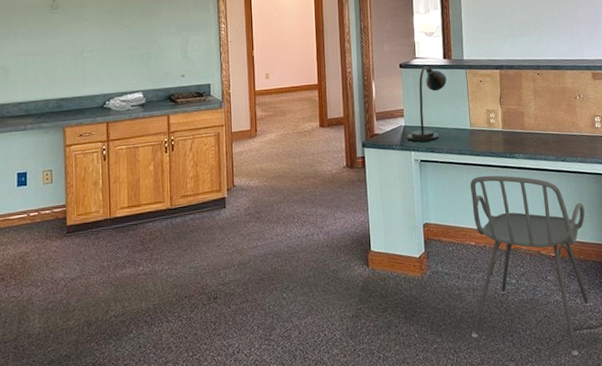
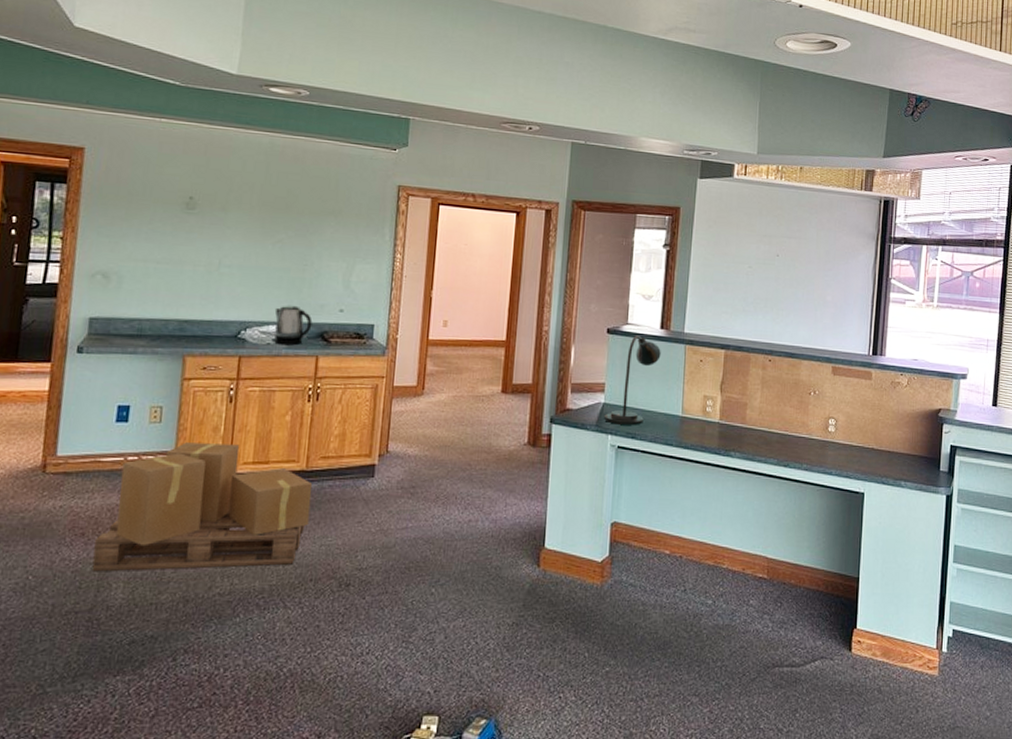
cardboard boxes: none [13,194,178,308] -> present [92,442,313,572]
kettle: none [130,76,161,109] -> present [273,305,313,346]
chair: present [470,175,591,356] -> none [651,473,804,697]

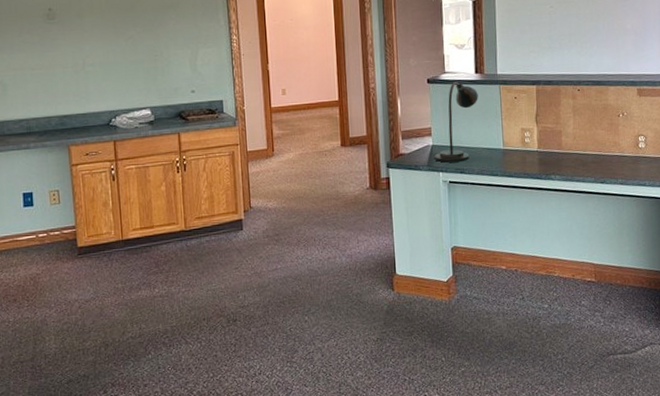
cardboard boxes: present [92,442,313,572] -> none [25,215,195,329]
kettle: present [273,305,313,346] -> none [136,92,170,127]

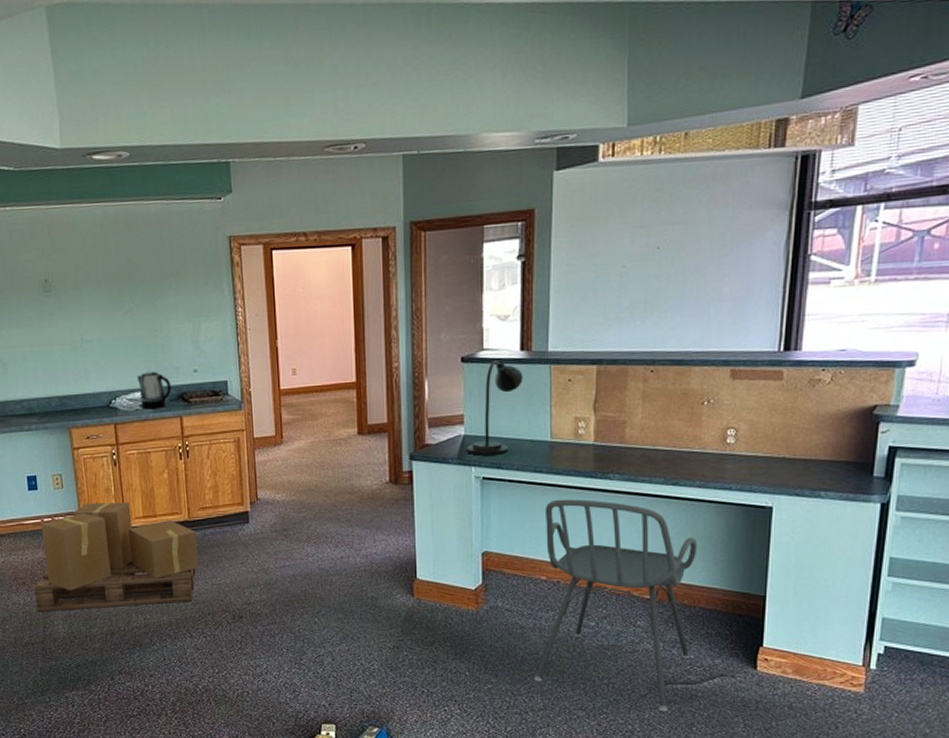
cardboard boxes: none [25,215,195,329] -> present [34,502,199,612]
kettle: none [136,92,170,127] -> present [136,371,172,410]
chair: none [500,197,626,381] -> present [534,499,698,712]

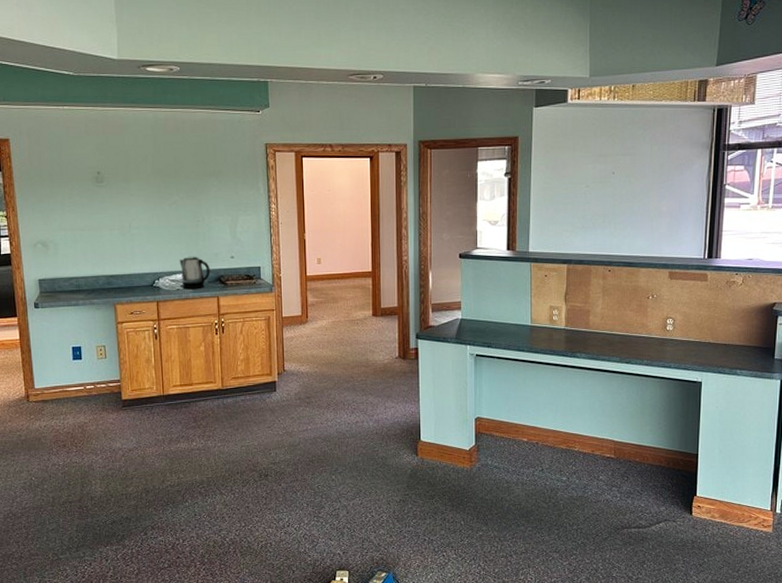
cardboard boxes: present [34,502,199,612] -> none [74,372,230,473]
desk lamp: present [466,360,523,457] -> none [463,257,509,337]
chair: present [534,499,698,712] -> none [517,373,646,552]

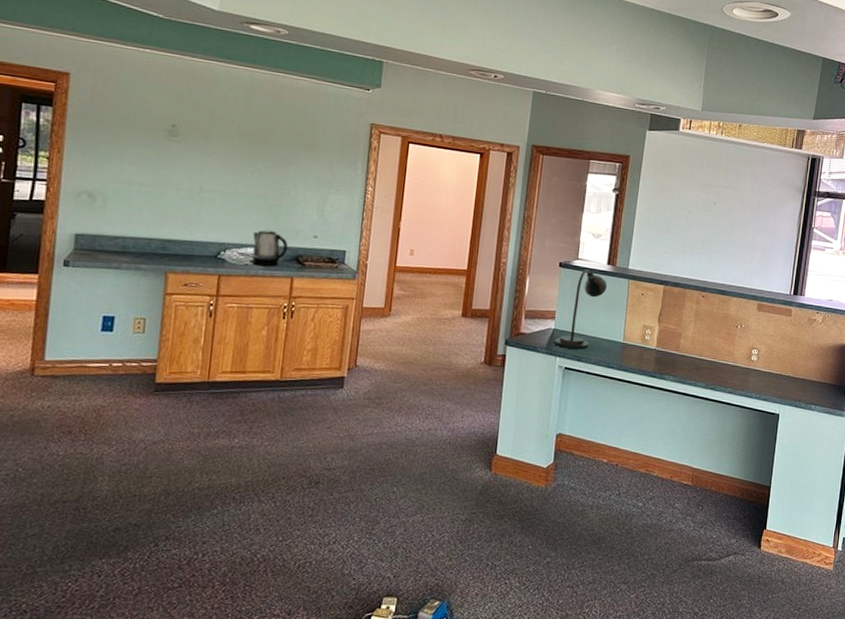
desk lamp: none [463,257,509,337] -> present [554,269,607,349]

